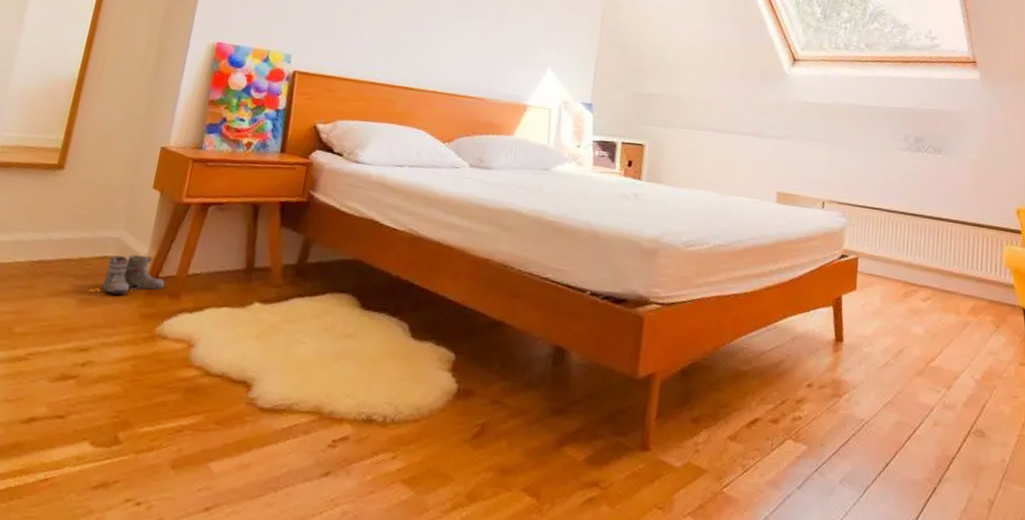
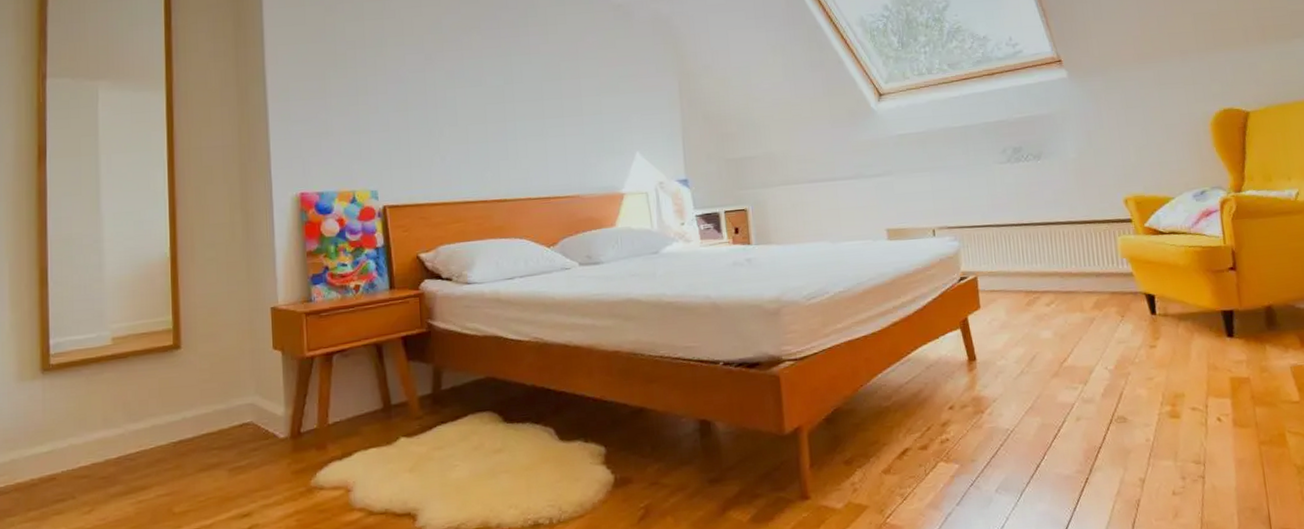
boots: present [100,255,165,295] -> none [247,415,309,458]

